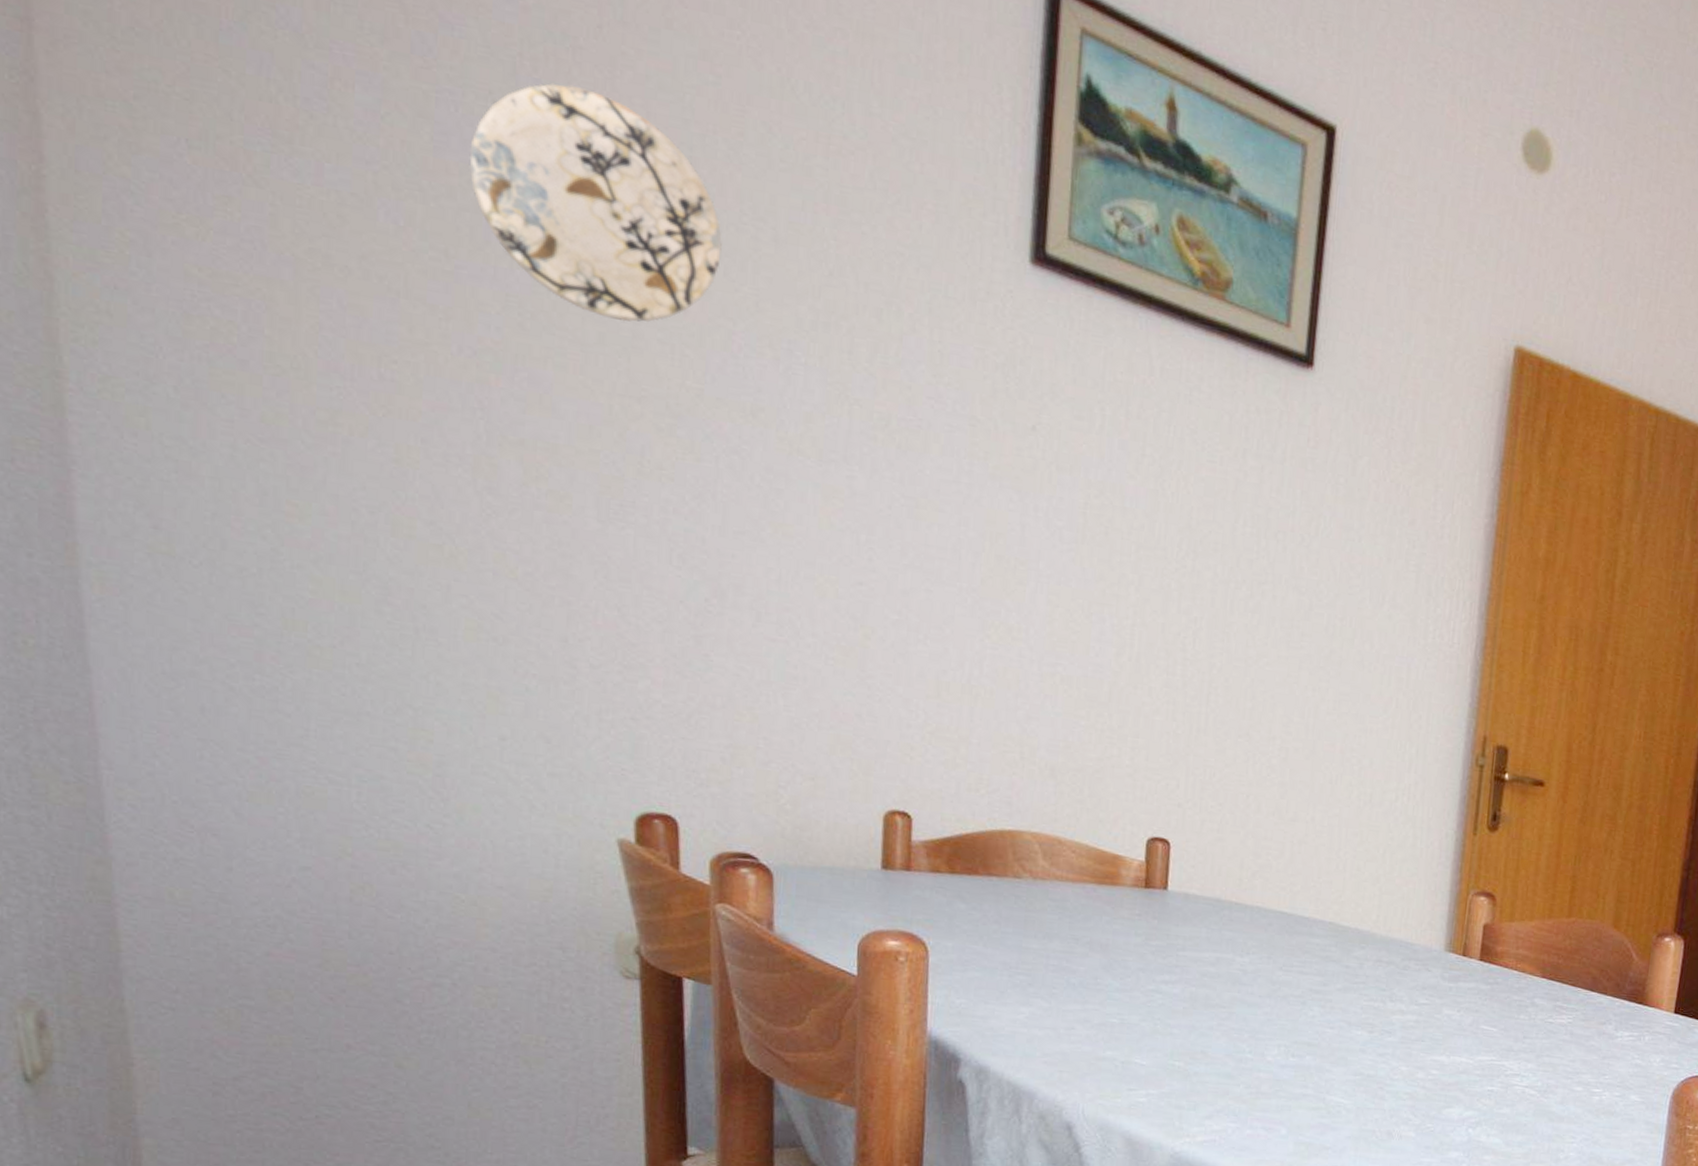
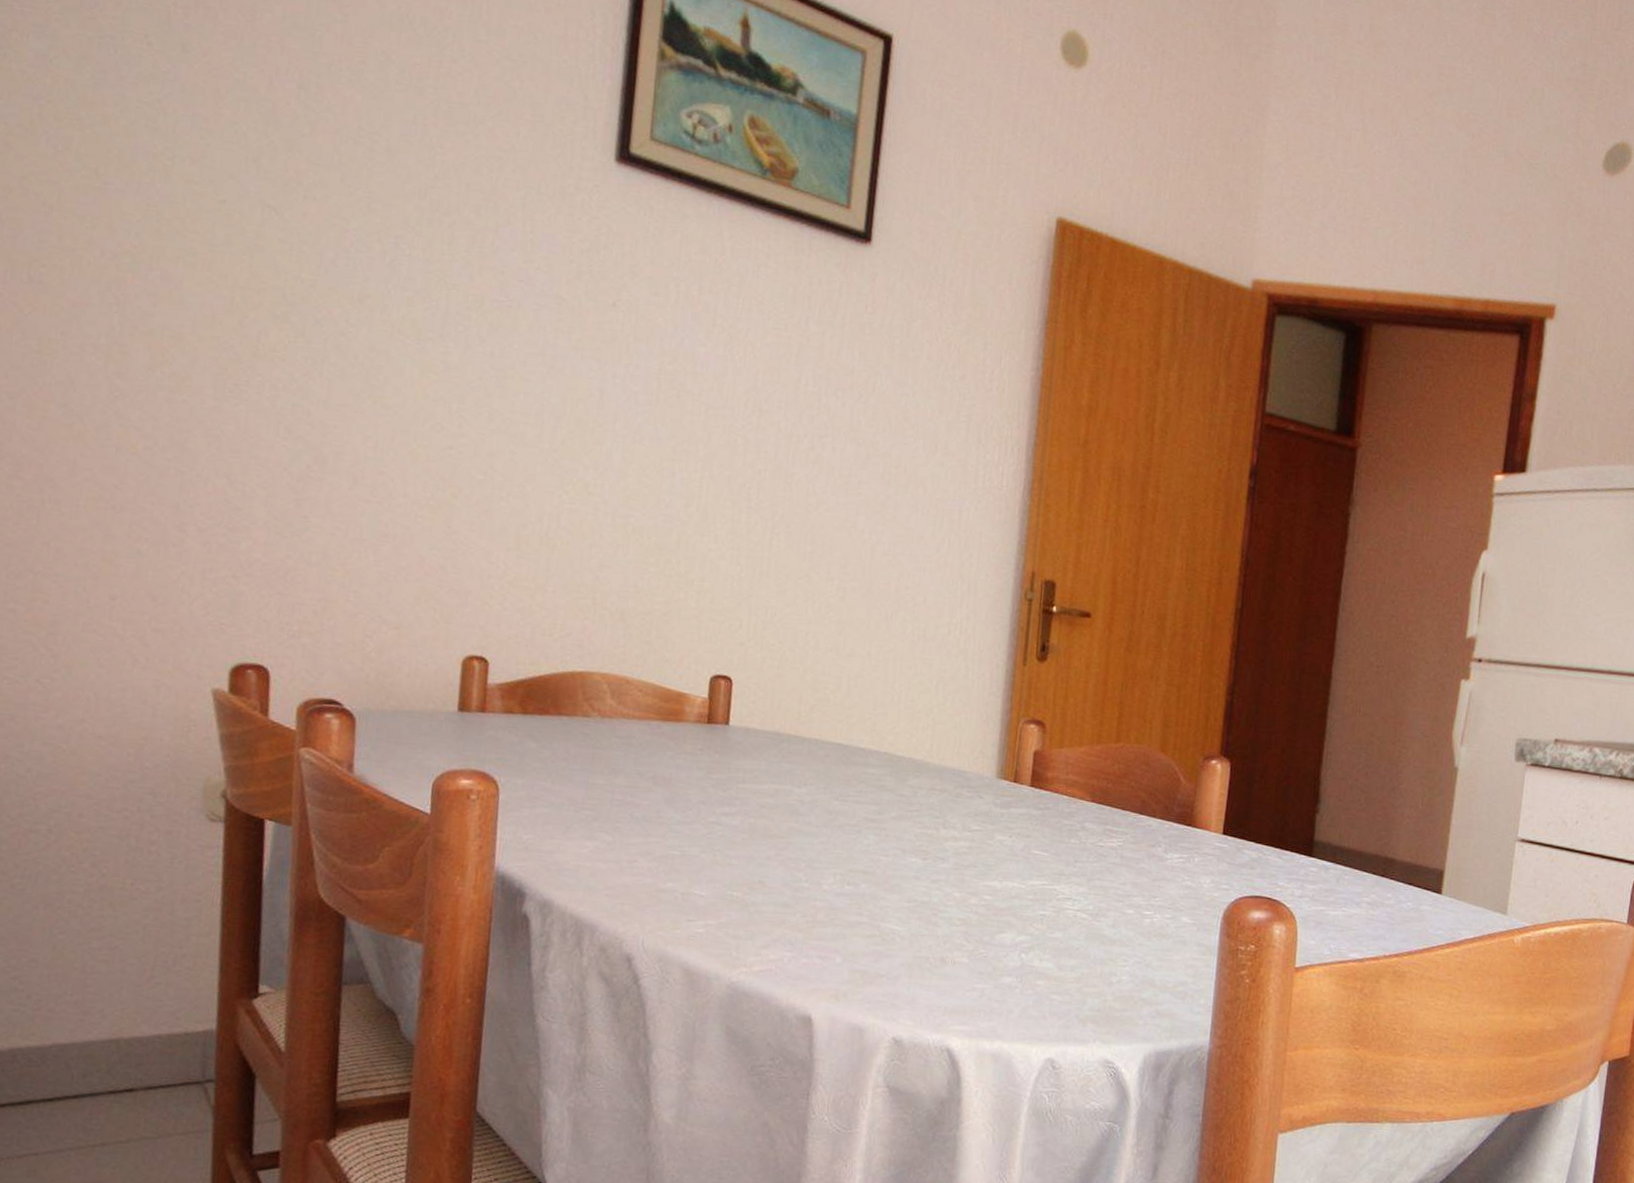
decorative plate: present [469,82,722,323] -> none [122,26,341,225]

